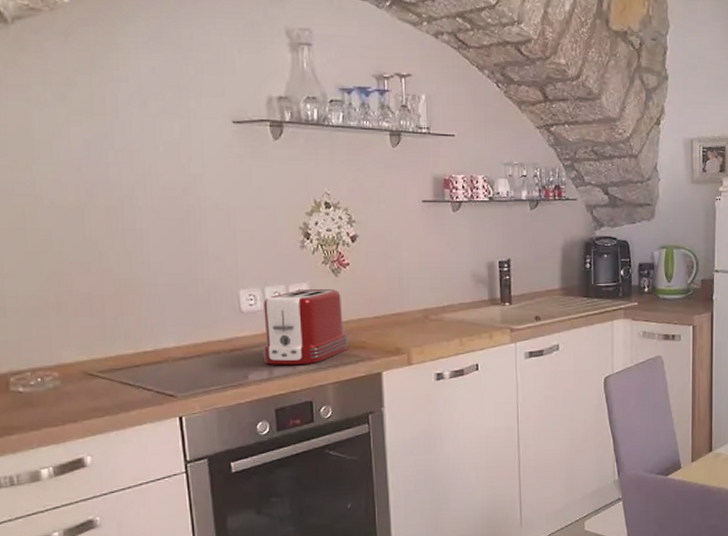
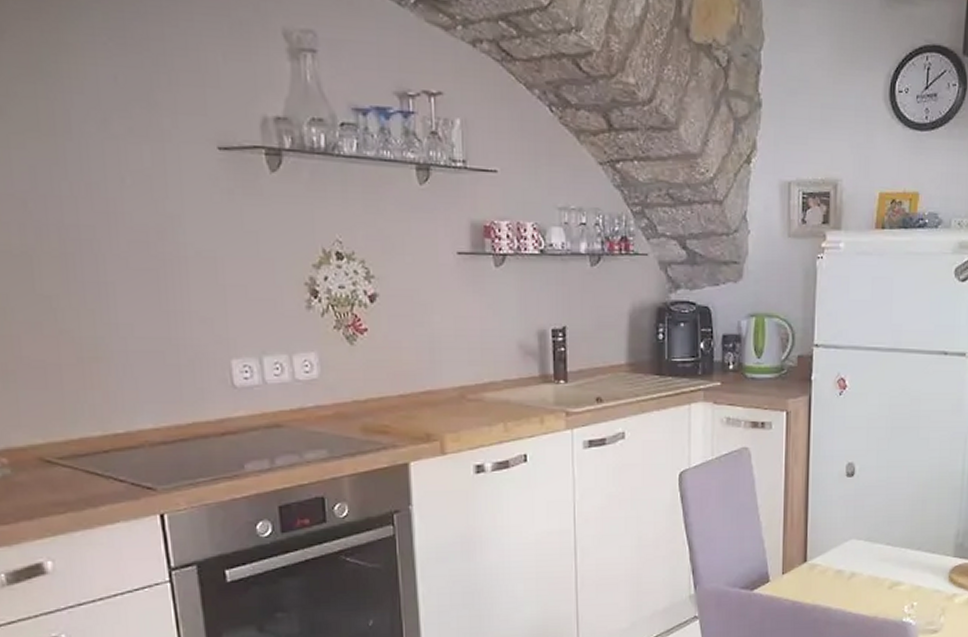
toaster: present [263,289,348,366] -> none [261,360,367,454]

